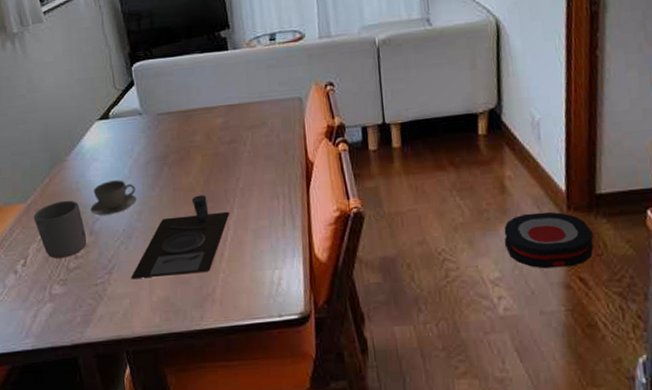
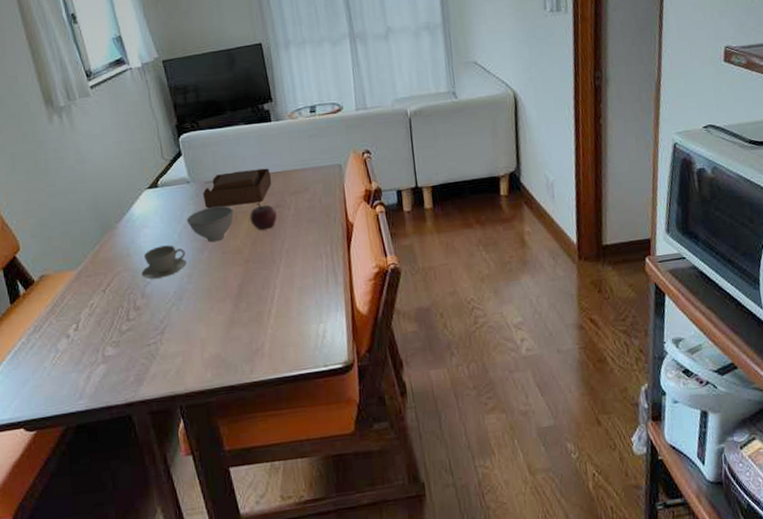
mug: present [33,200,87,258] -> none [84,265,139,322]
place setting: present [130,195,230,279] -> none [182,256,277,338]
bowl: none [137,139,186,179] -> present [186,205,234,243]
napkin holder: none [155,100,228,142] -> present [203,168,272,209]
fruit: none [202,137,232,166] -> present [249,203,277,230]
robot vacuum: present [504,211,594,269] -> none [524,262,602,313]

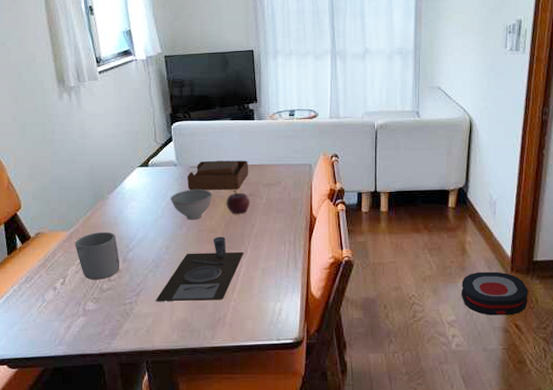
mug: none [84,265,139,322] -> present [75,232,121,280]
teacup: present [141,245,187,279] -> none [125,218,166,247]
place setting: none [182,256,277,338] -> present [155,236,244,301]
robot vacuum: none [524,262,602,313] -> present [461,271,529,316]

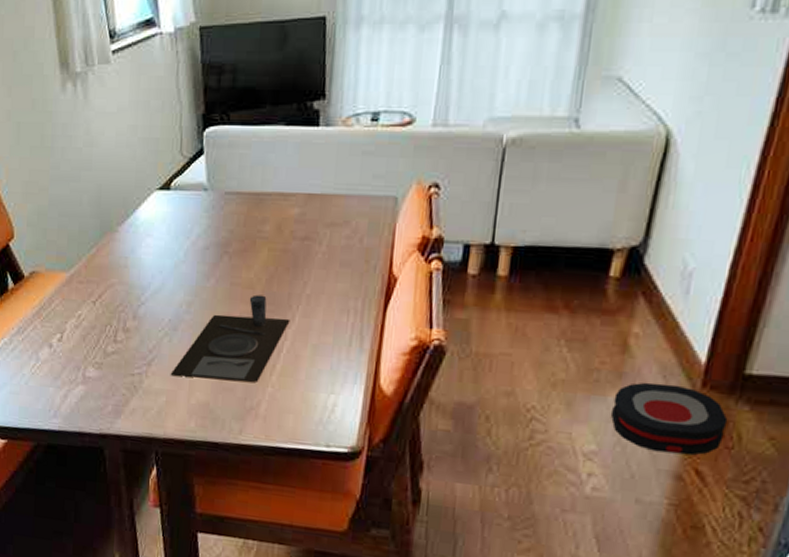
mug: present [75,232,121,280] -> none [75,276,129,340]
bowl: present [170,189,212,220] -> none [196,225,253,270]
napkin holder: present [187,160,249,190] -> none [220,184,307,230]
fruit: present [225,190,250,214] -> none [269,230,304,265]

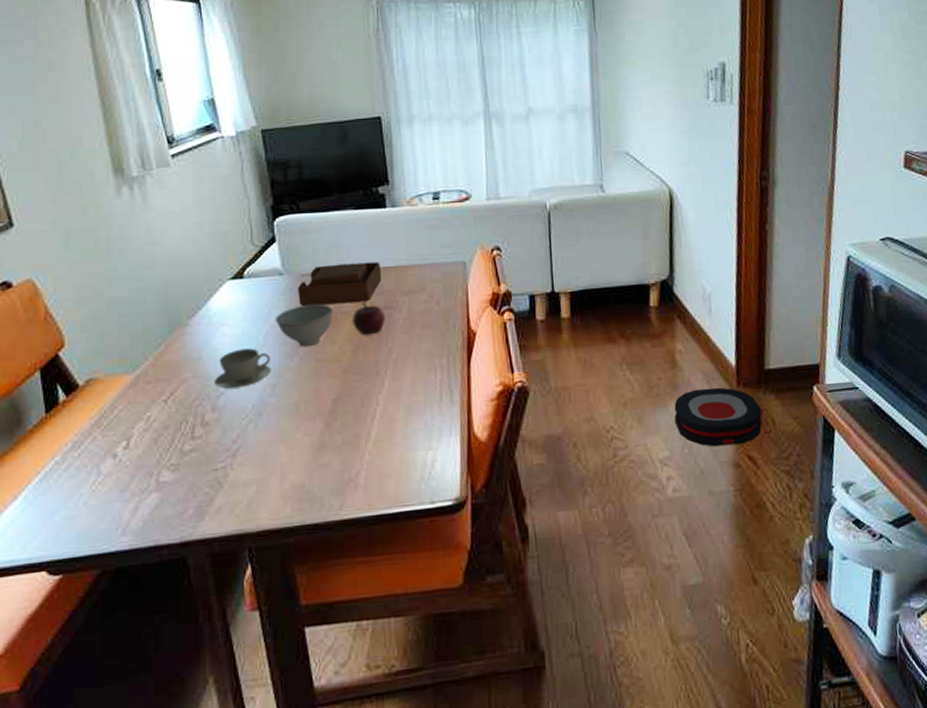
teacup: none [136,262,189,301] -> present [214,348,271,389]
place setting: present [170,294,290,382] -> none [258,366,380,462]
bowl: none [196,225,253,270] -> present [275,304,333,348]
napkin holder: none [220,184,307,230] -> present [298,262,382,307]
fruit: none [269,230,304,265] -> present [351,302,385,334]

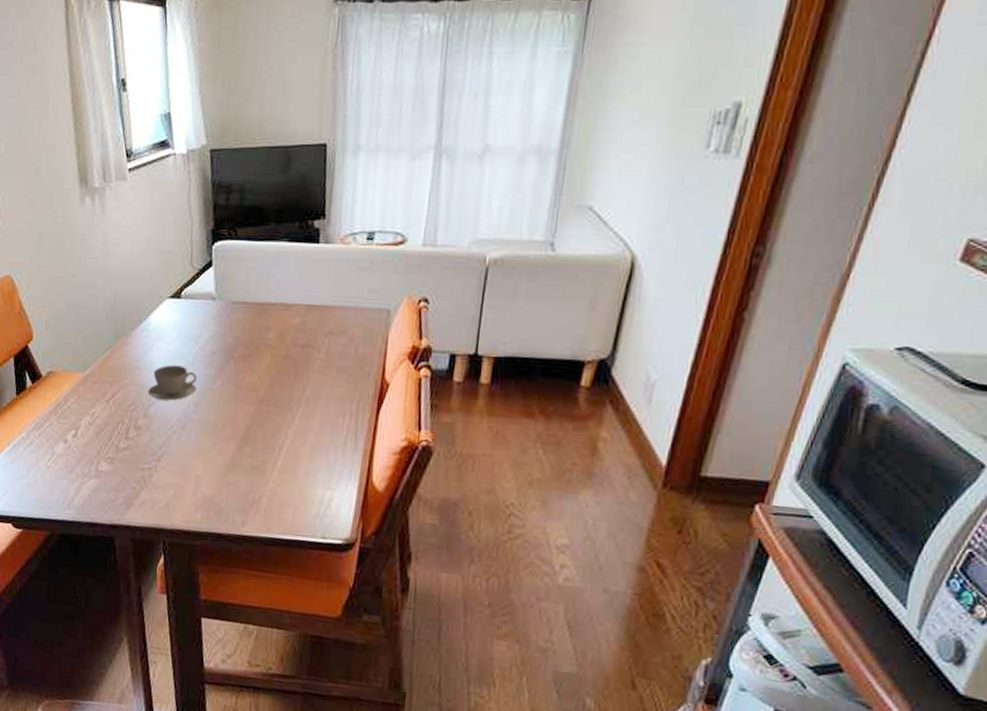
bowl: present [275,304,333,348] -> none [204,332,257,373]
napkin holder: present [298,262,382,307] -> none [226,295,307,338]
fruit: present [351,302,385,334] -> none [272,337,304,370]
robot vacuum: present [674,387,762,447] -> none [581,482,686,550]

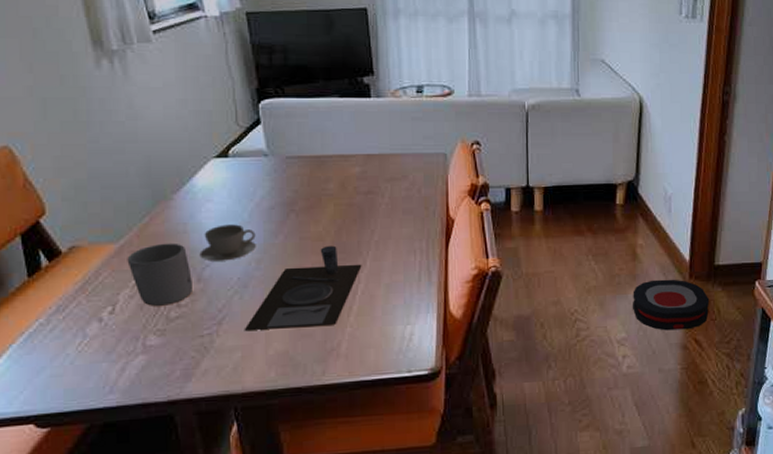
mug: none [90,377,141,436] -> present [127,243,194,306]
place setting: none [178,396,291,478] -> present [244,245,362,330]
robot vacuum: none [581,482,686,550] -> present [632,279,710,331]

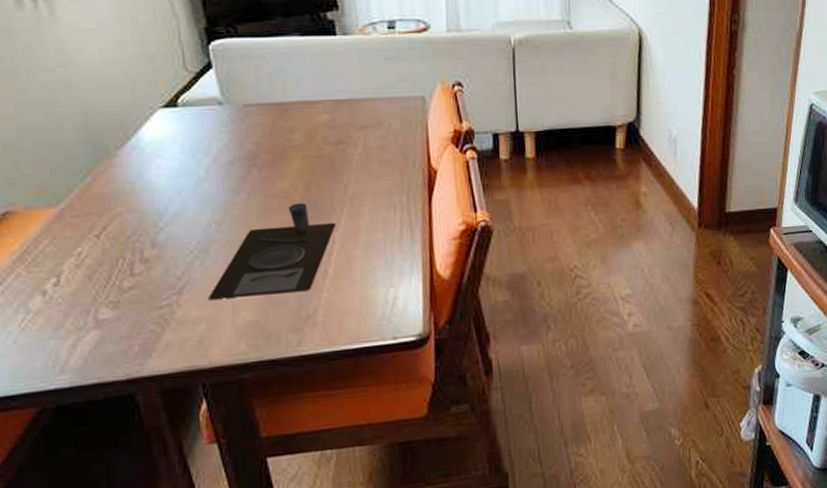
mug: present [127,243,194,306] -> none [69,204,148,276]
teacup: present [199,224,256,261] -> none [152,182,216,224]
robot vacuum: present [632,279,710,331] -> none [636,228,721,285]

